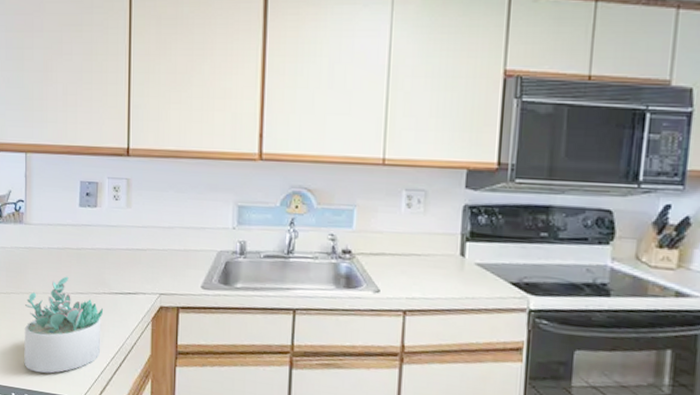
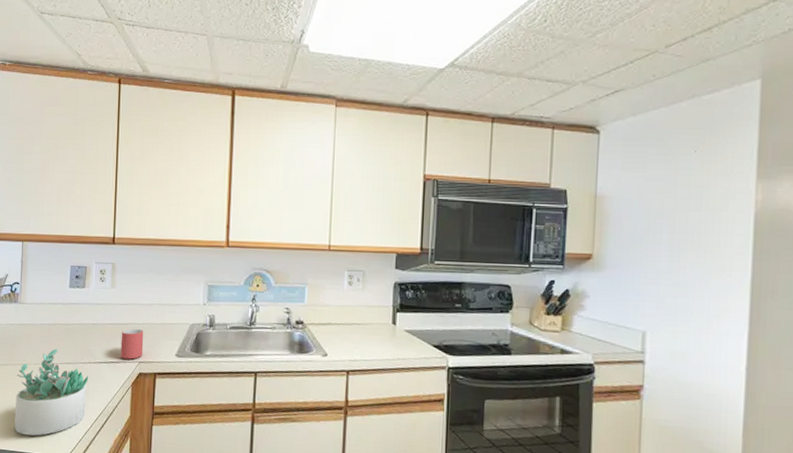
mug: none [138,255,165,291] -> present [120,328,144,360]

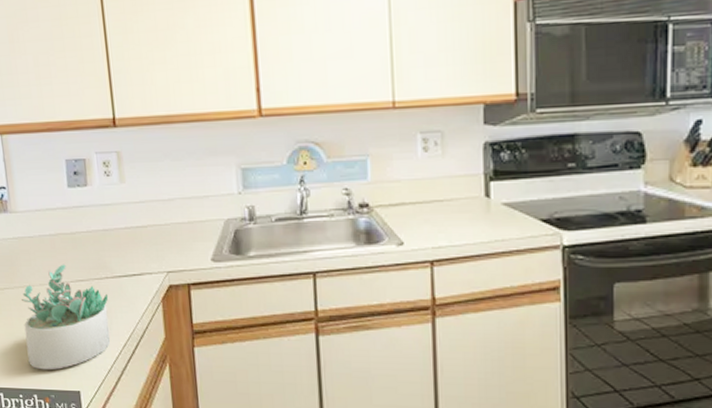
mug: present [120,328,144,360] -> none [140,230,171,270]

